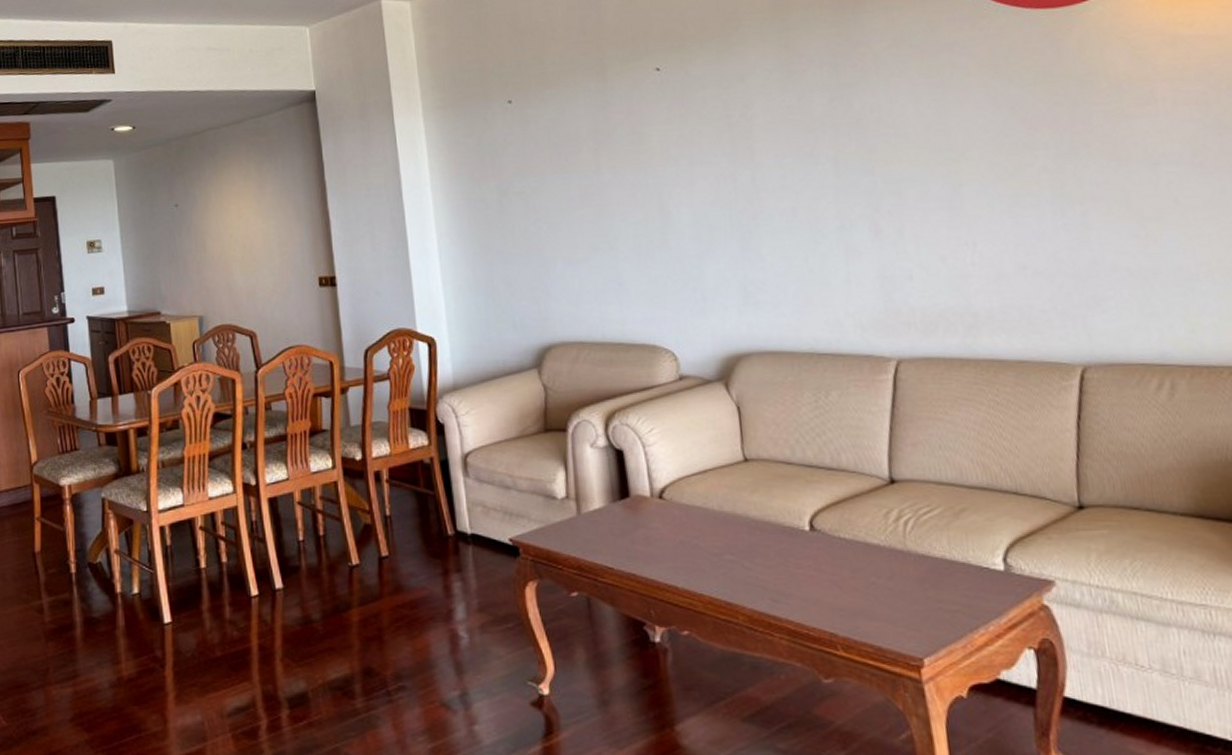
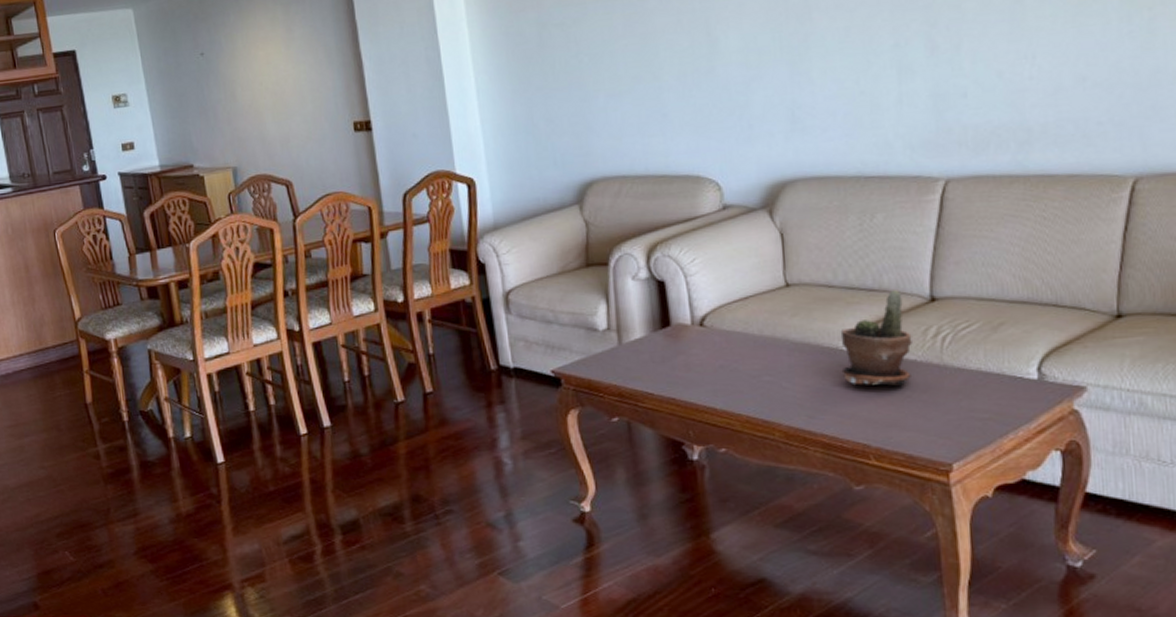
potted plant: none [801,470,875,571] -> present [840,290,912,386]

